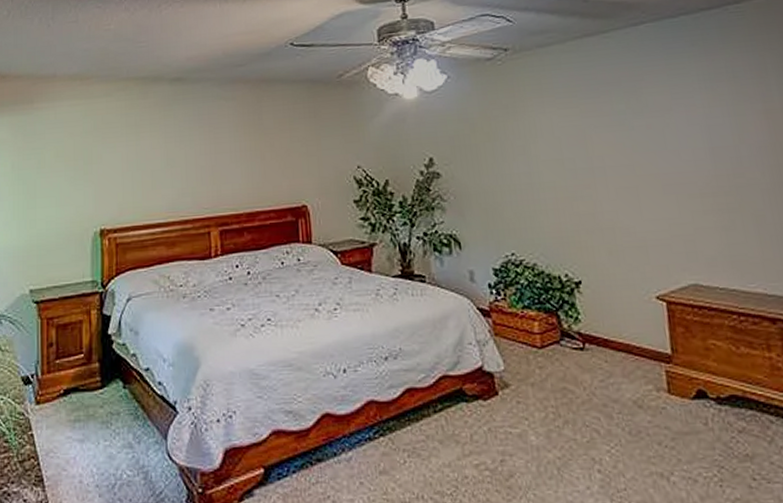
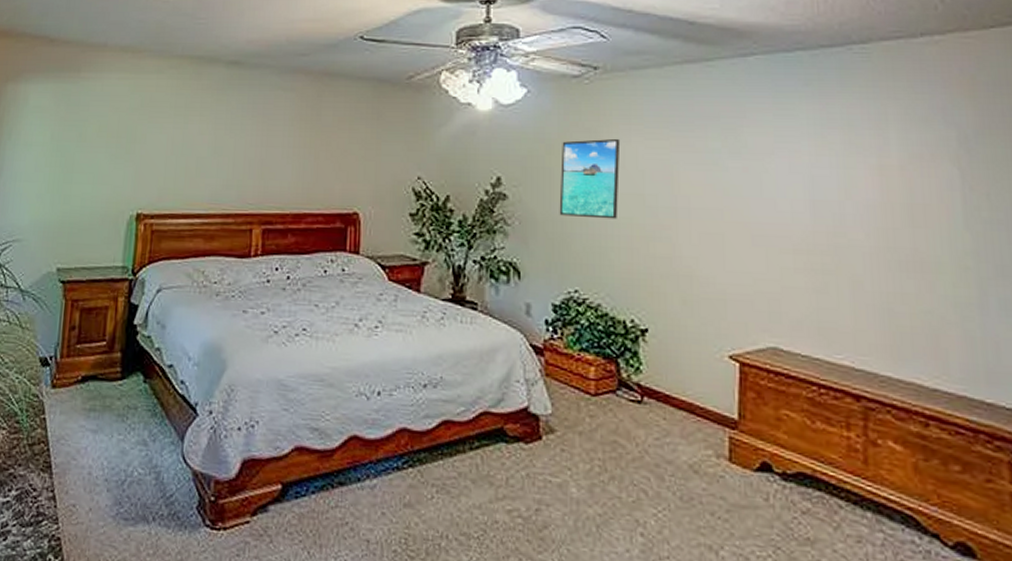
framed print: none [484,111,542,187] -> present [559,138,621,219]

